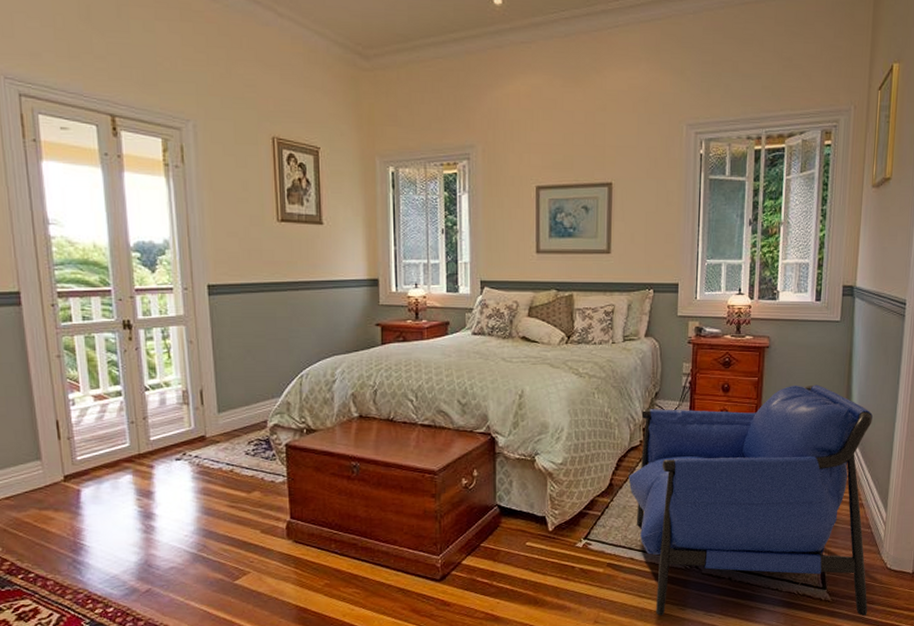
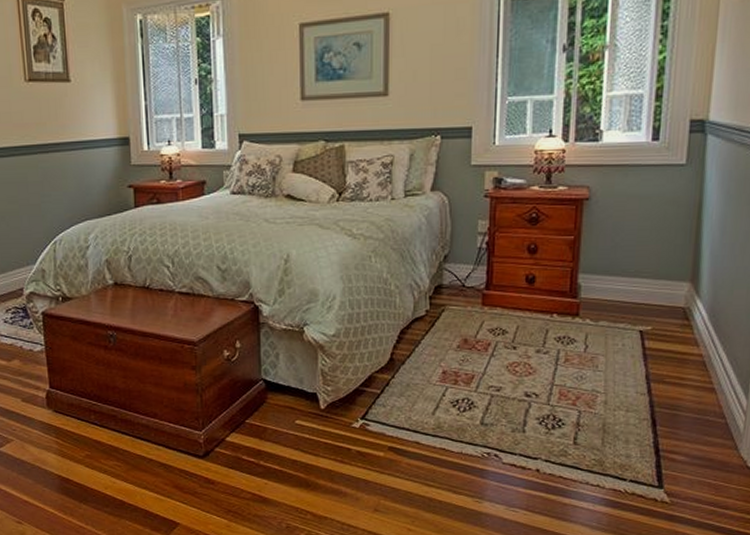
armchair: present [628,384,873,616] -> none [412,243,730,522]

